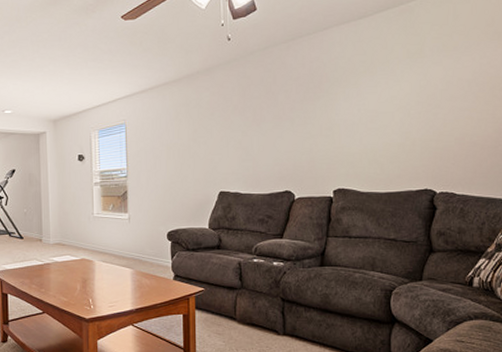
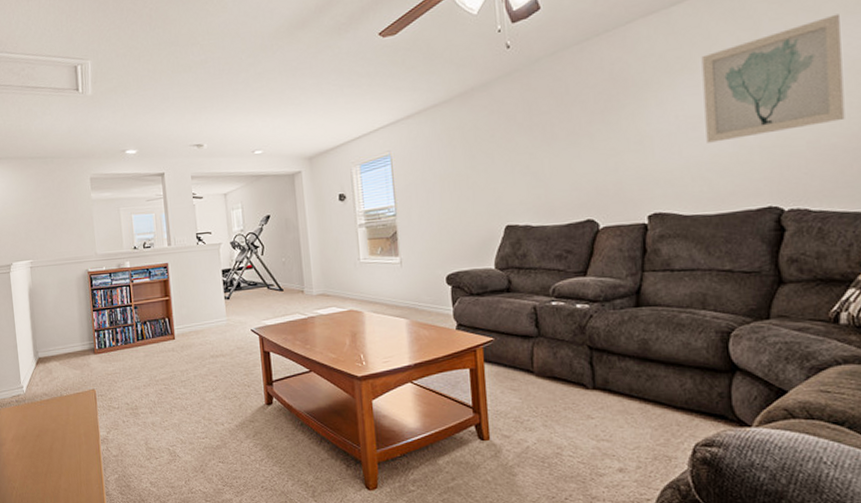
wall art: none [380,39,483,134] -> present [701,14,845,143]

